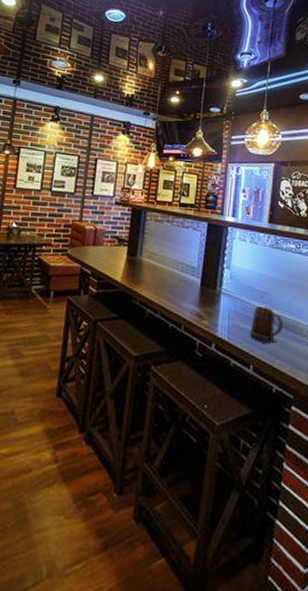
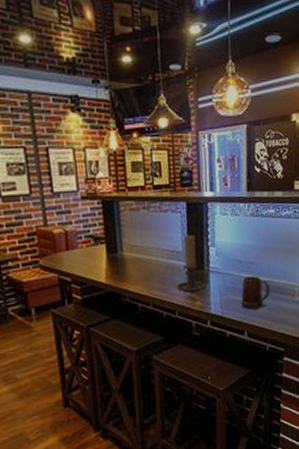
candle holder: none [185,253,219,312] -> present [176,235,208,294]

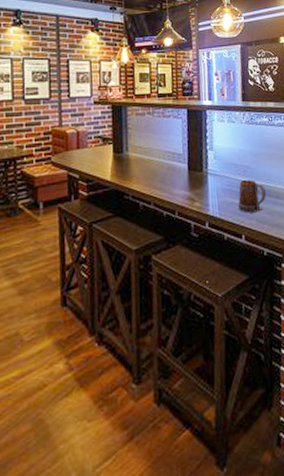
candle holder: present [176,235,208,294] -> none [176,139,207,195]

